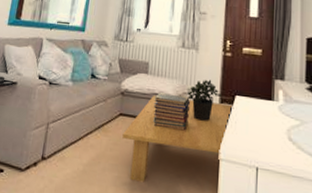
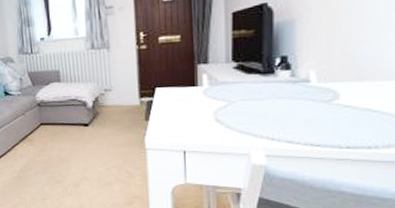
coffee table: present [122,94,234,182] -> none [47,97,156,179]
book stack: present [153,93,190,131] -> none [71,96,110,130]
potted plant: present [186,79,222,121] -> none [103,76,141,117]

